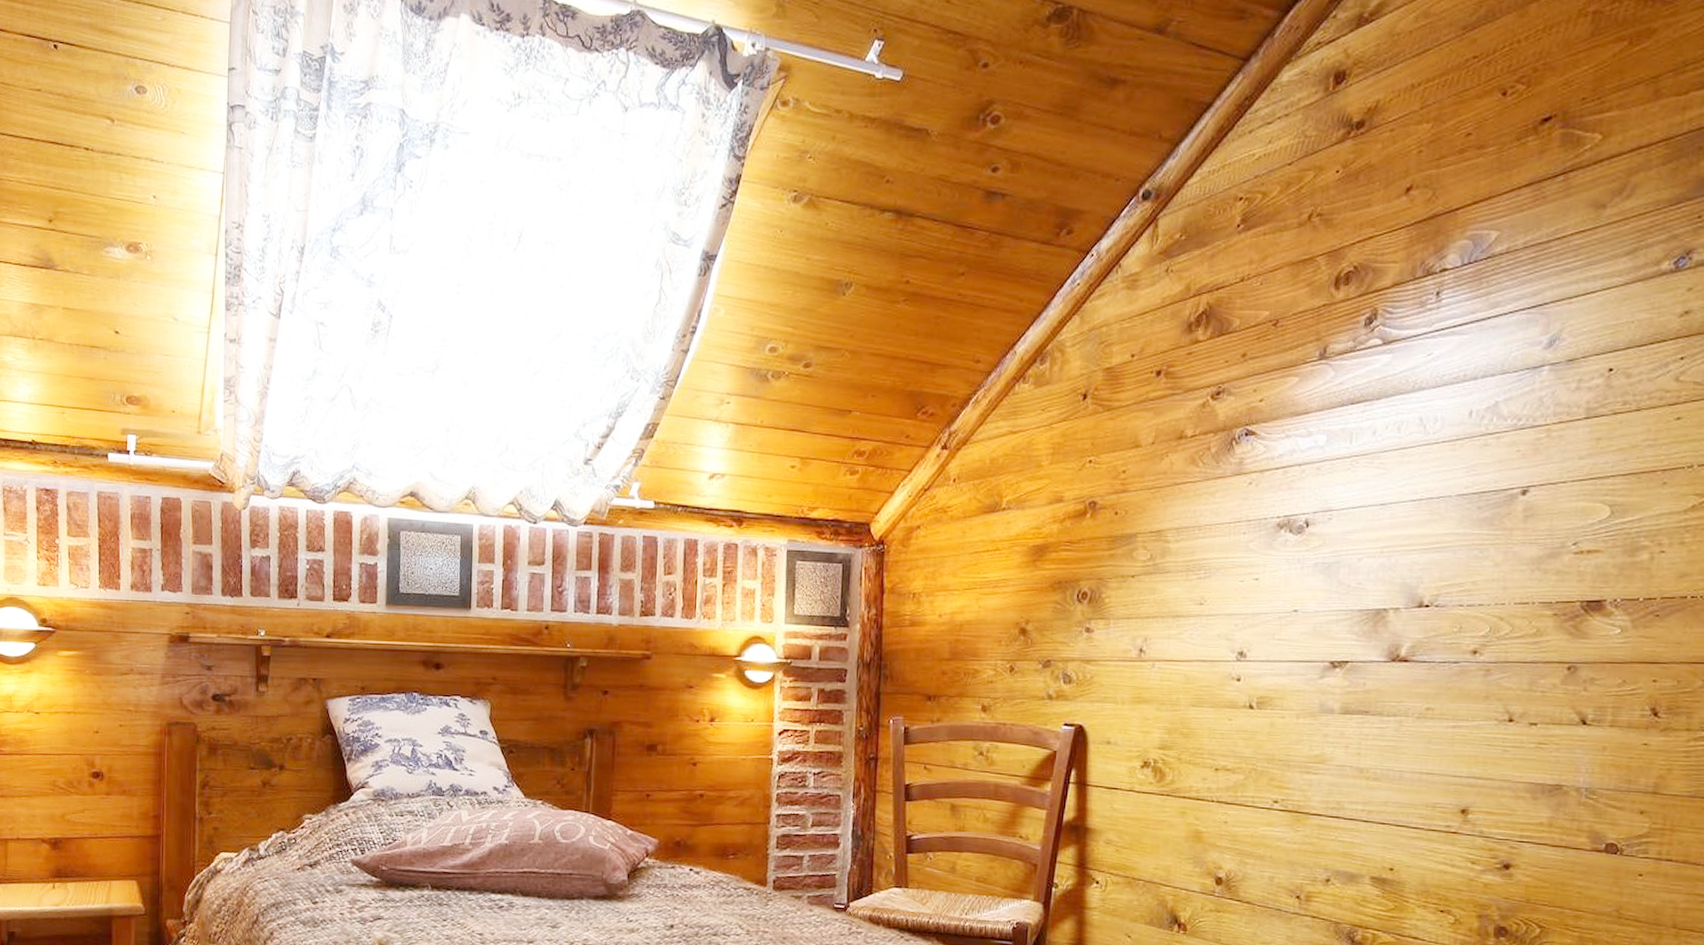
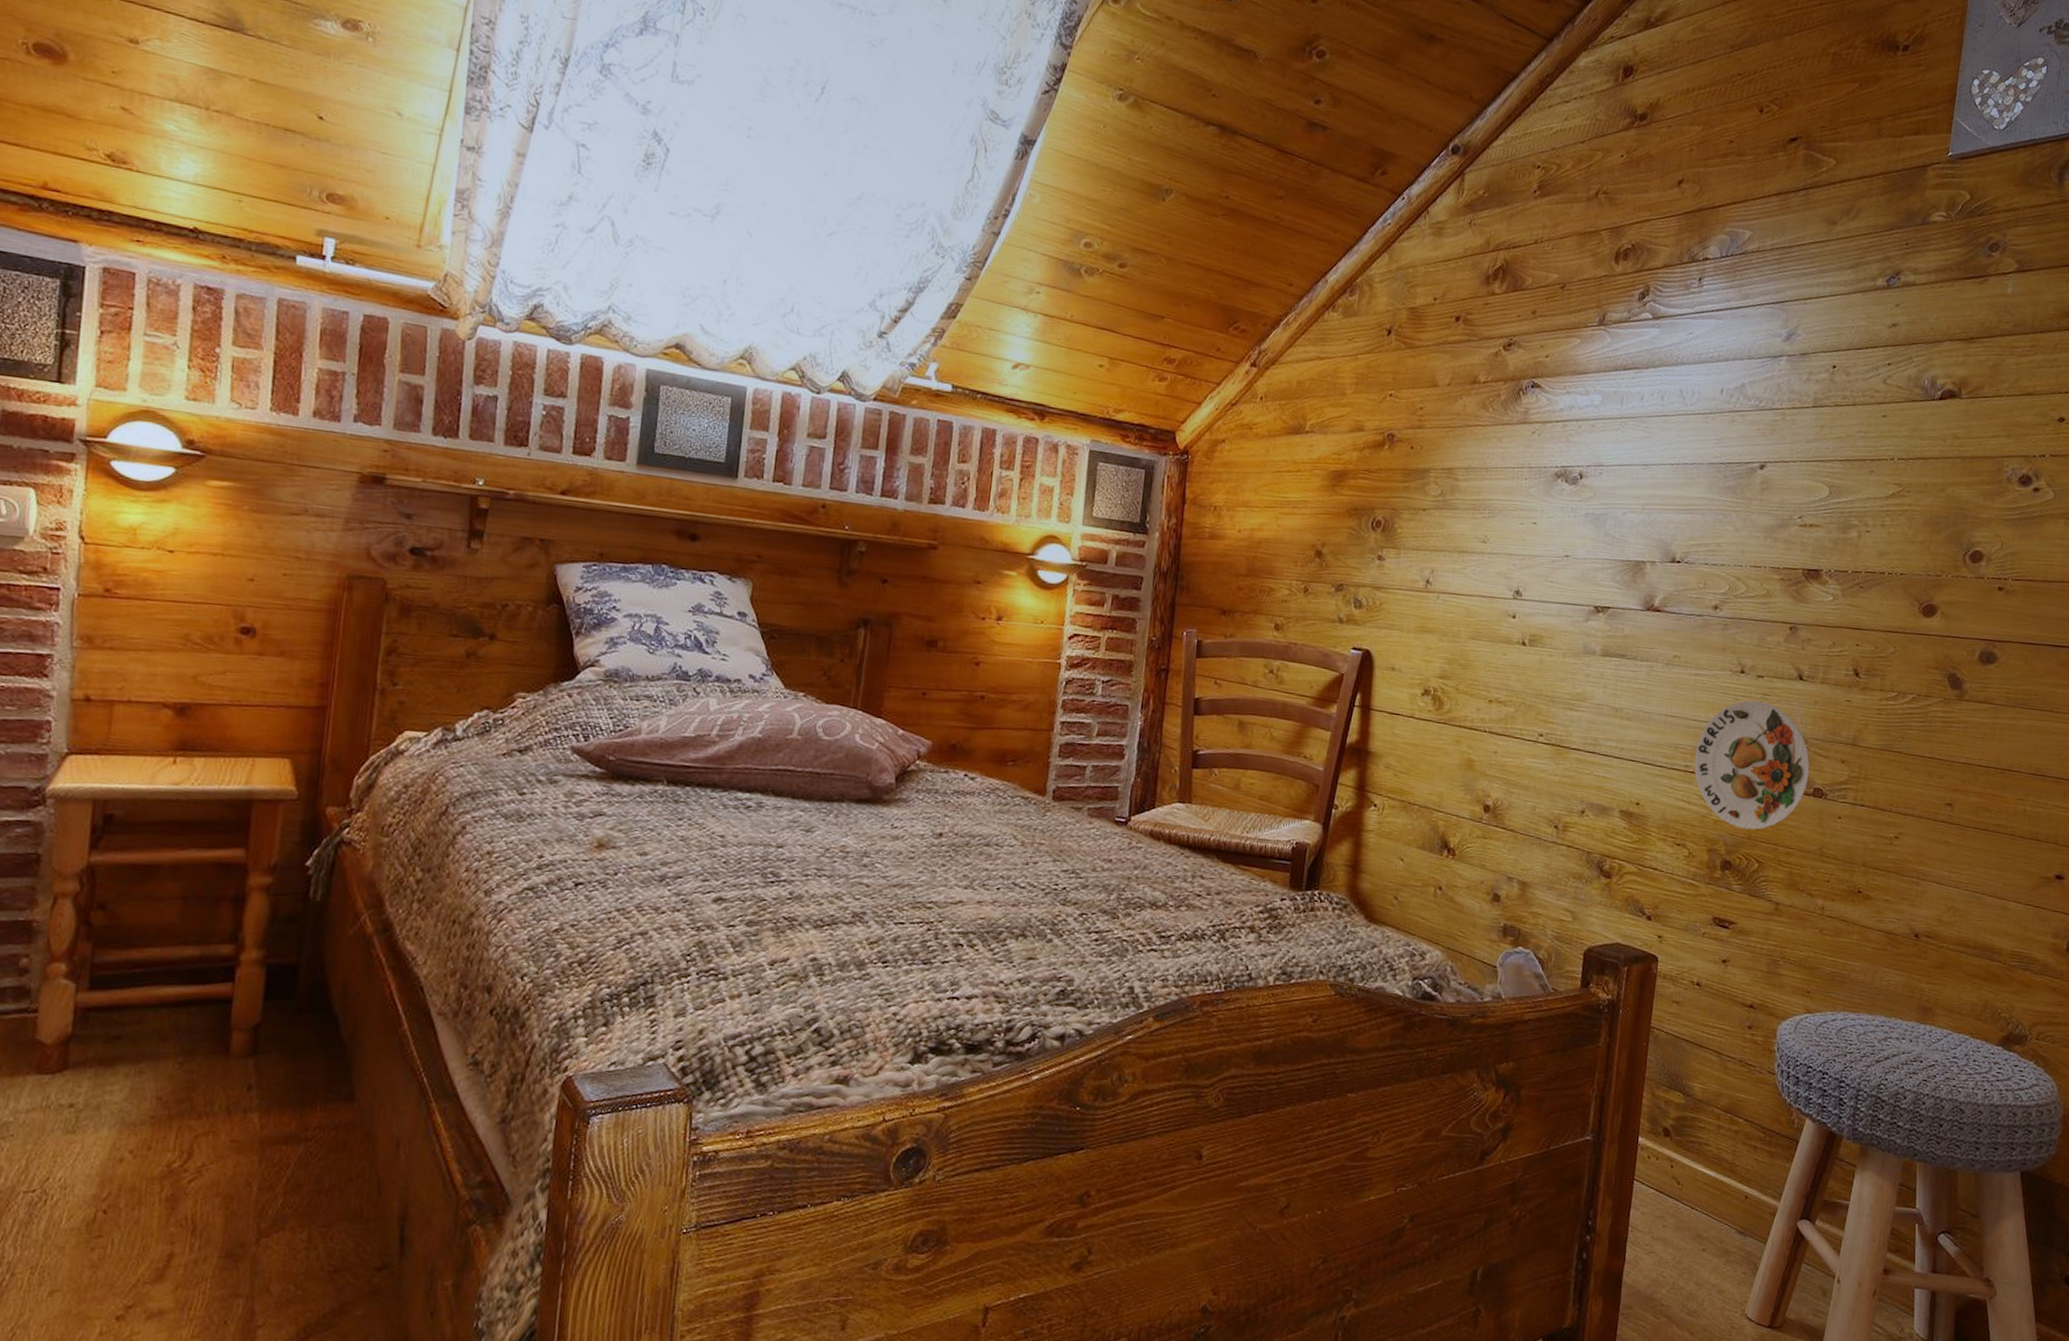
decorative plate: none [1456,751,1600,893] -> present [1694,700,1810,830]

